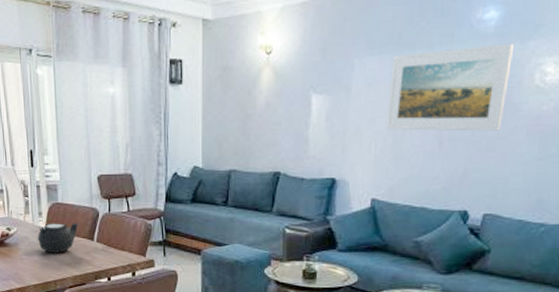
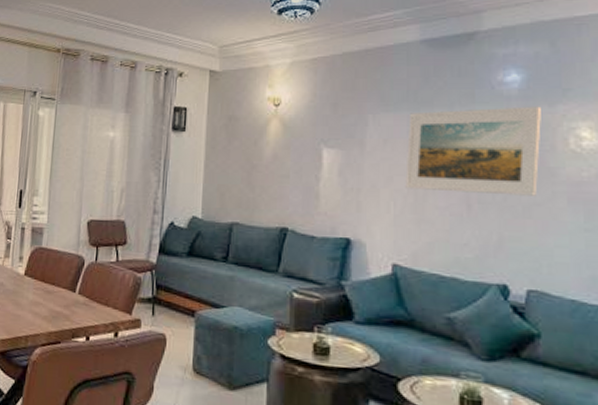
teapot: present [38,223,79,253] -> none [14,269,61,304]

